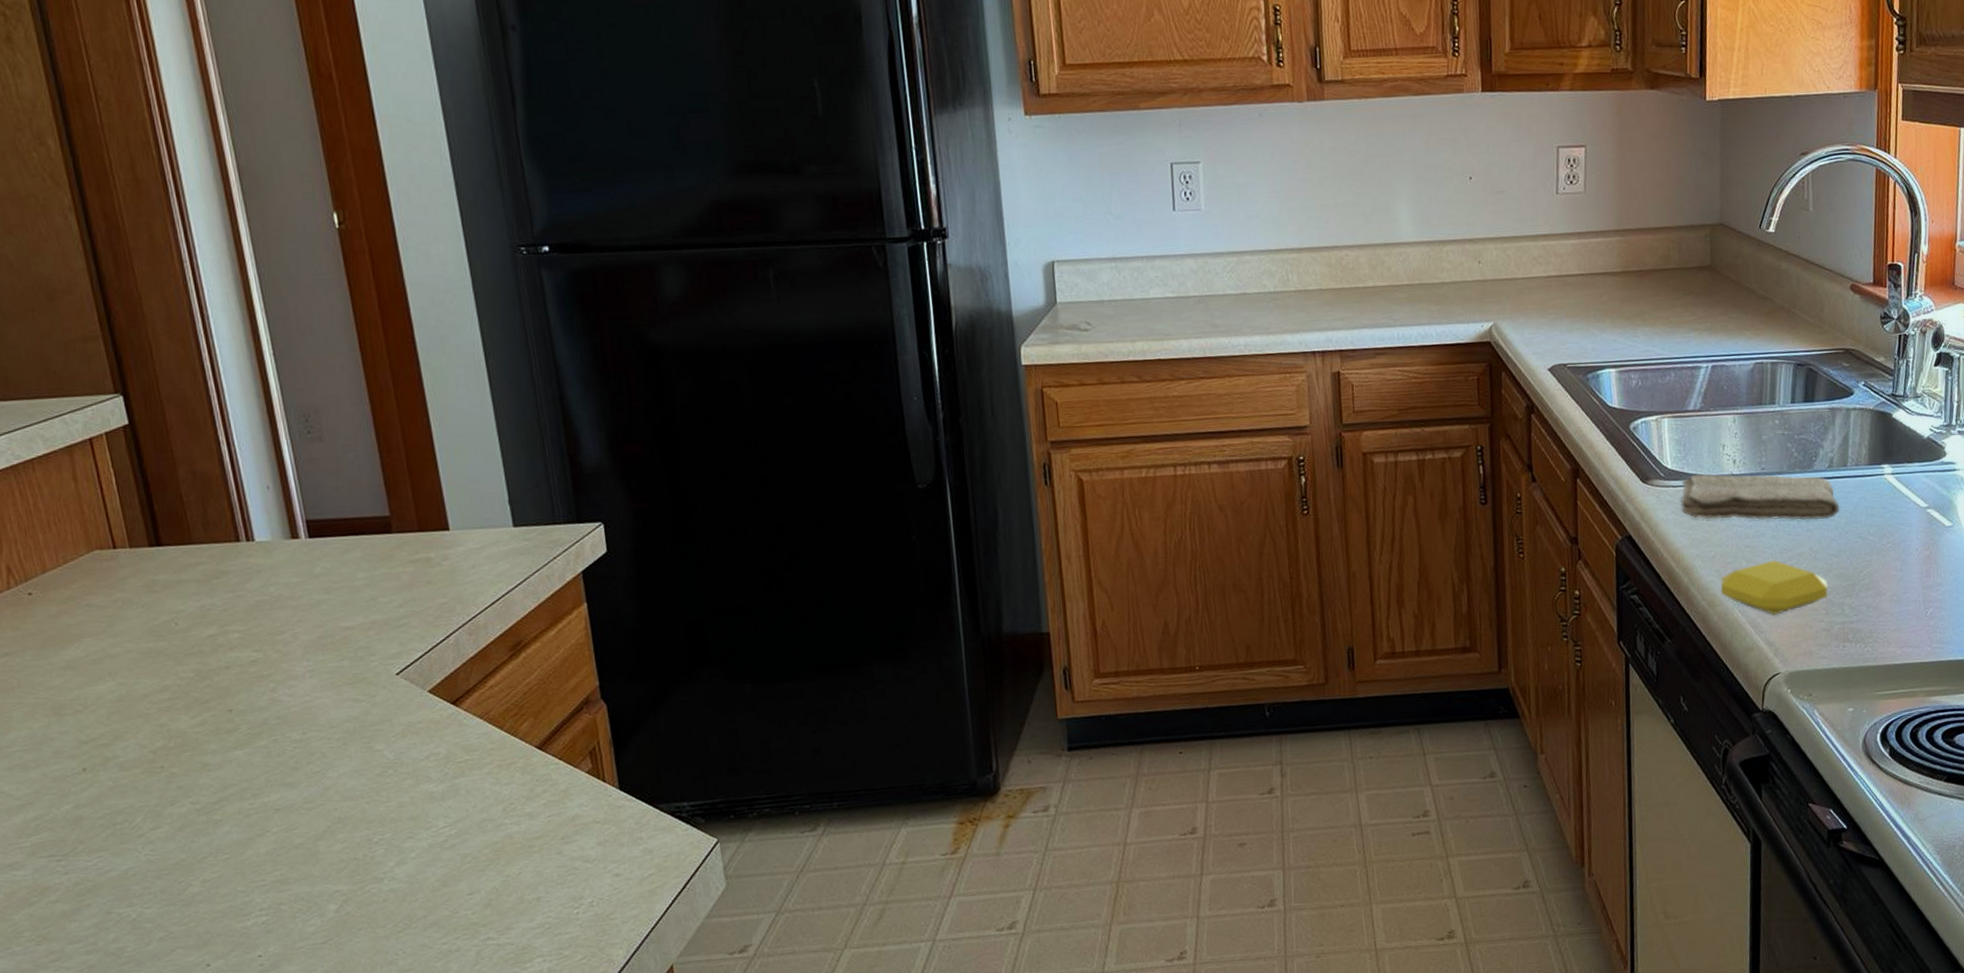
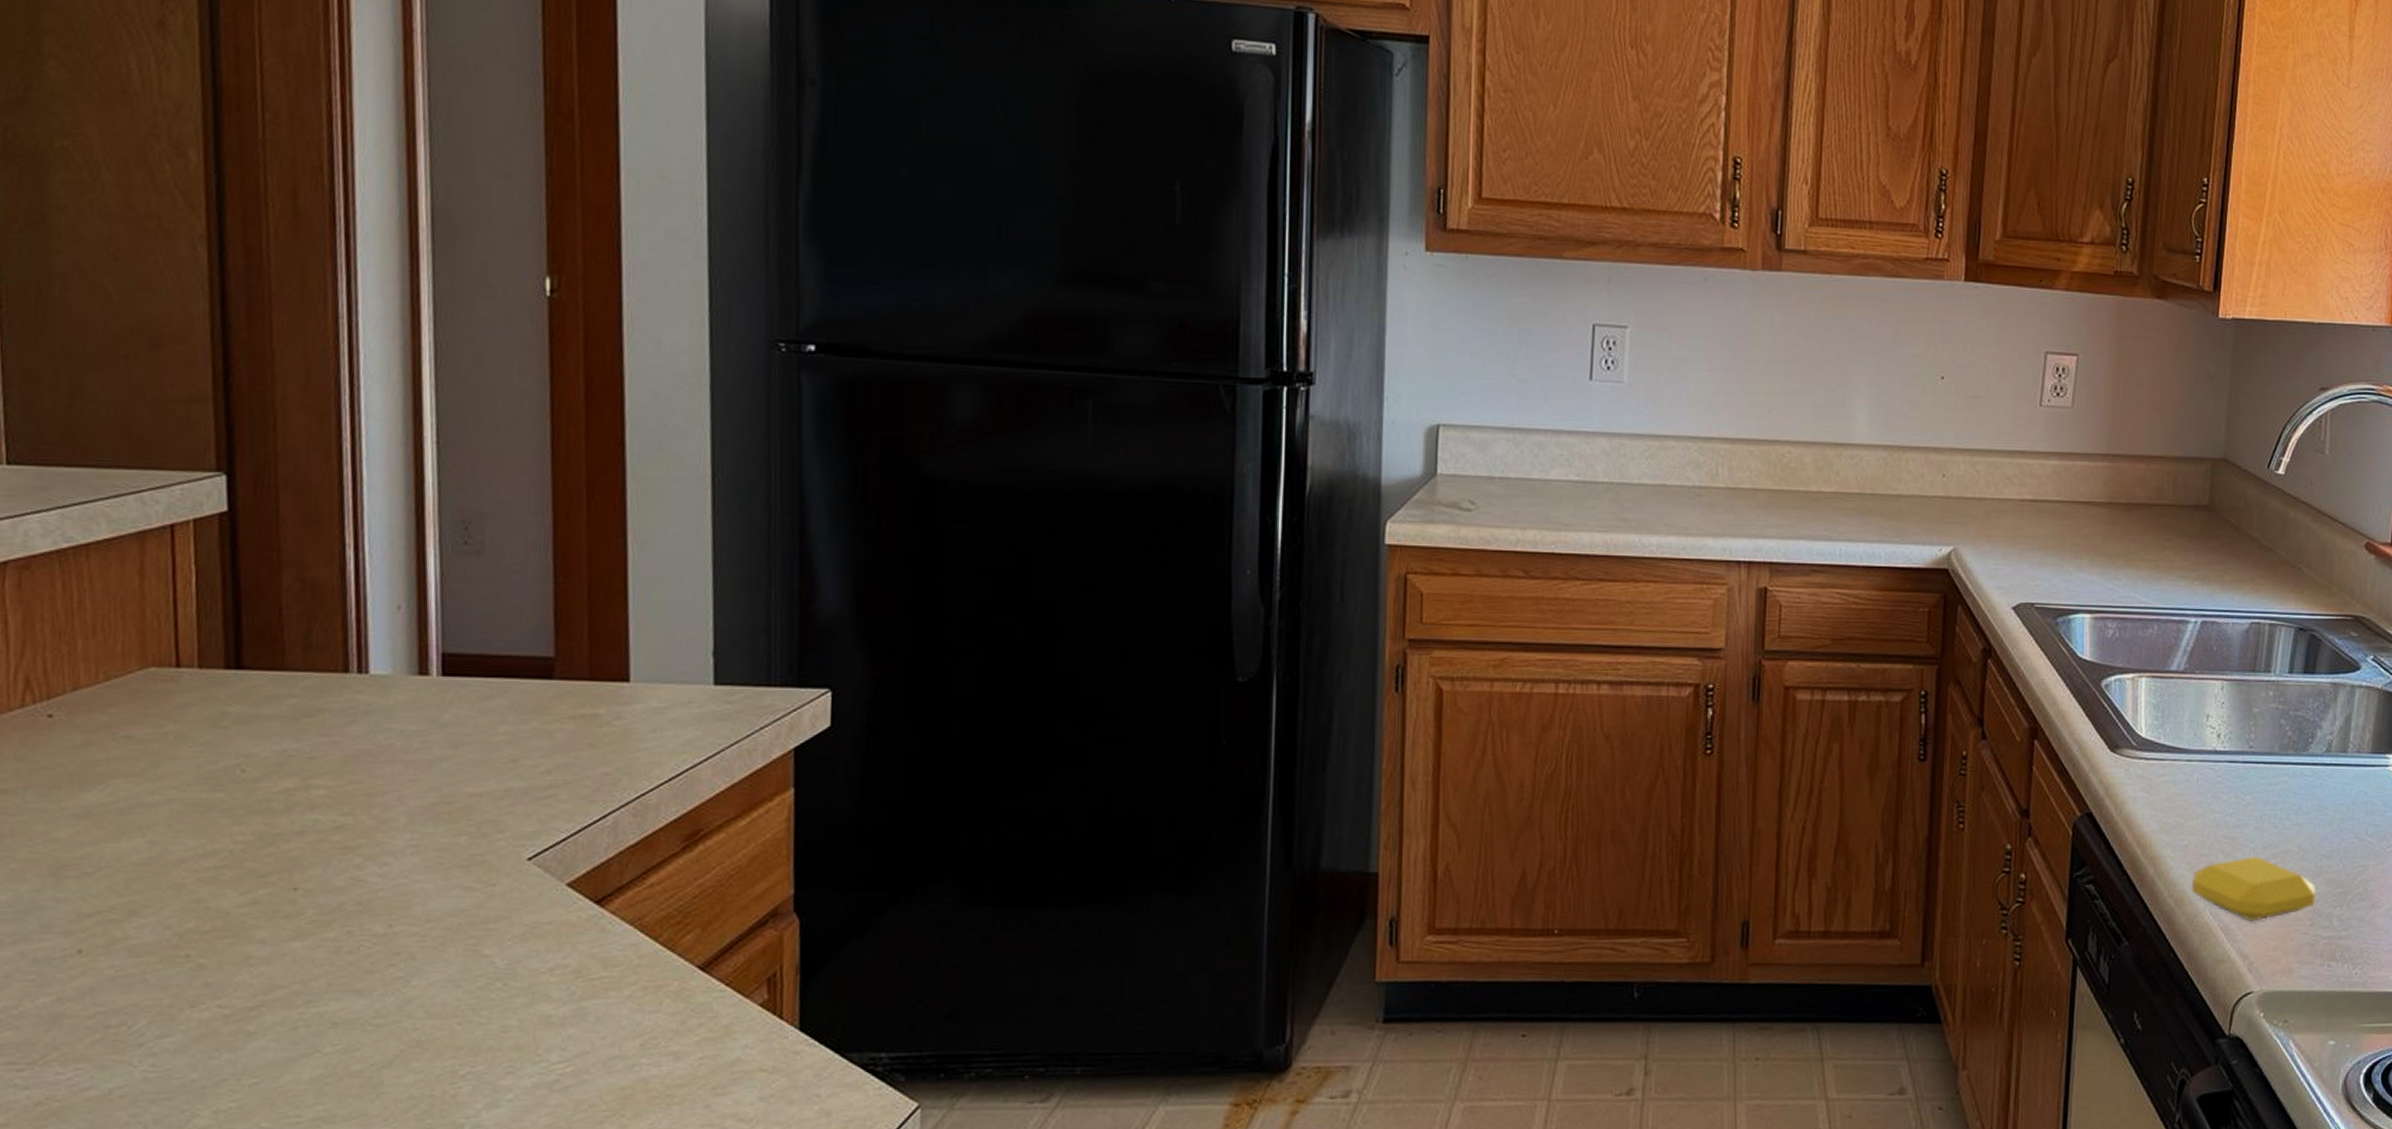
washcloth: present [1680,474,1840,520] -> none [2152,746,2336,813]

